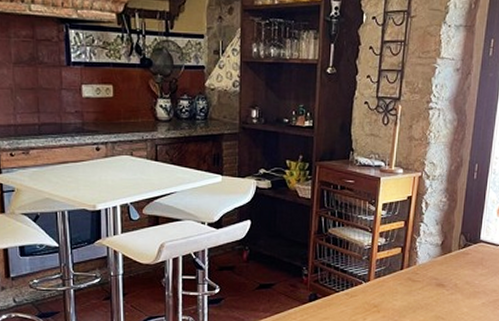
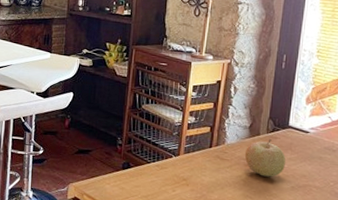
fruit: none [436,256,477,295] -> present [244,139,286,177]

